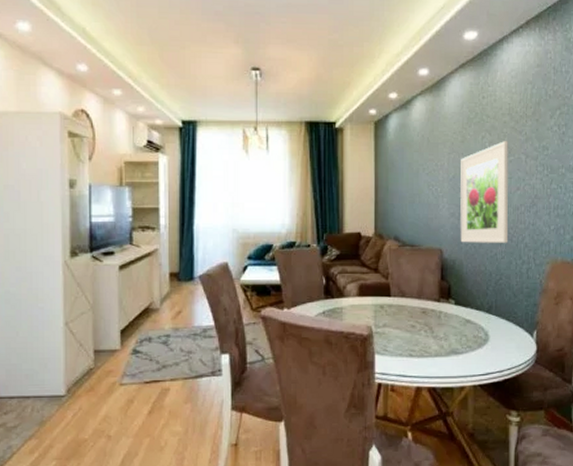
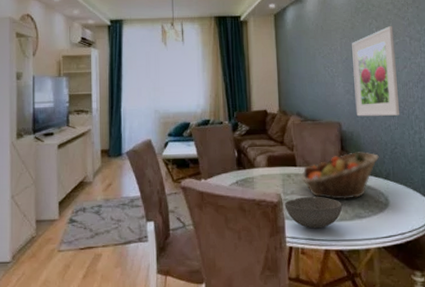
bowl: none [375,329,438,365] -> present [284,196,343,229]
fruit basket: none [395,282,482,334] -> present [301,152,379,200]

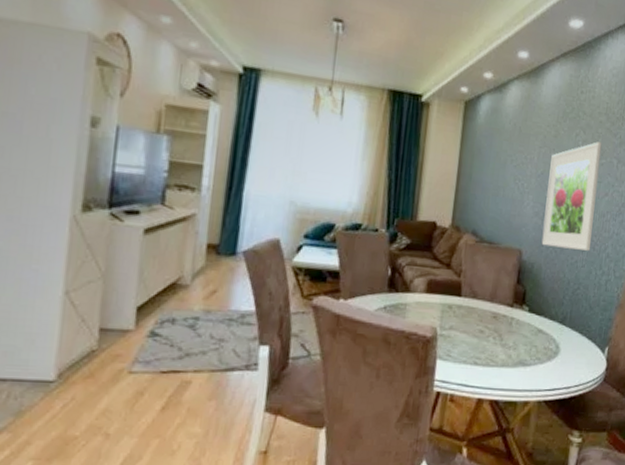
bowl: present [284,196,343,229] -> none [439,334,507,374]
fruit basket: present [301,152,379,200] -> none [464,287,558,343]

